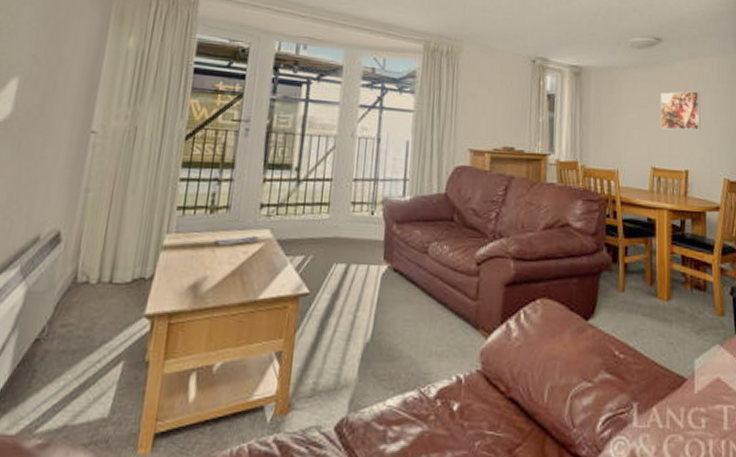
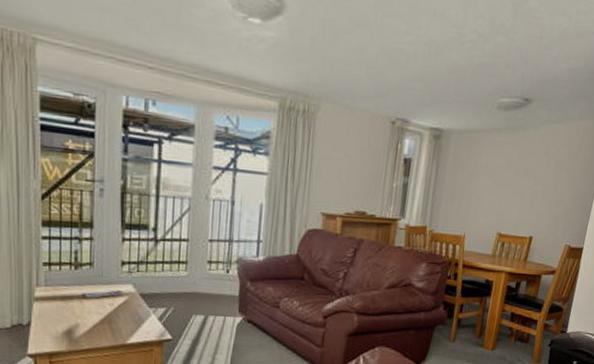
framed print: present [660,90,701,131] -> none [513,157,560,198]

